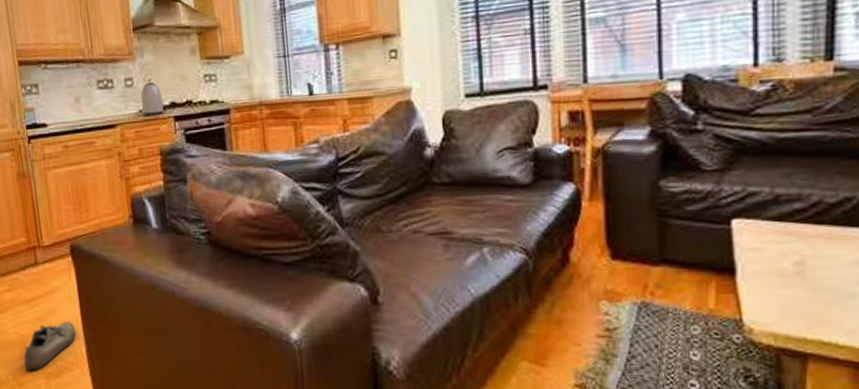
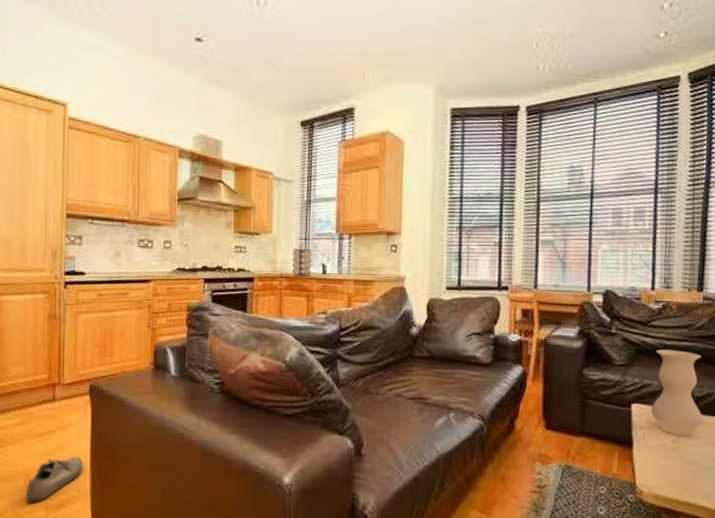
kettle: present [141,82,165,117] -> none [176,247,196,277]
spice rack: none [270,63,296,103] -> present [292,244,312,277]
vase: none [760,143,840,257] -> present [650,349,703,437]

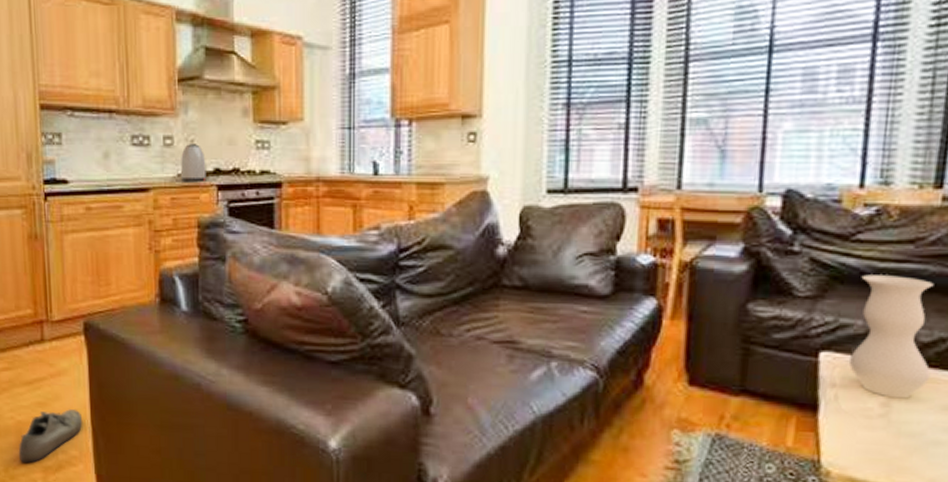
kettle: none [176,247,196,277] -> present [181,144,207,183]
spice rack: present [292,244,312,277] -> none [332,135,359,180]

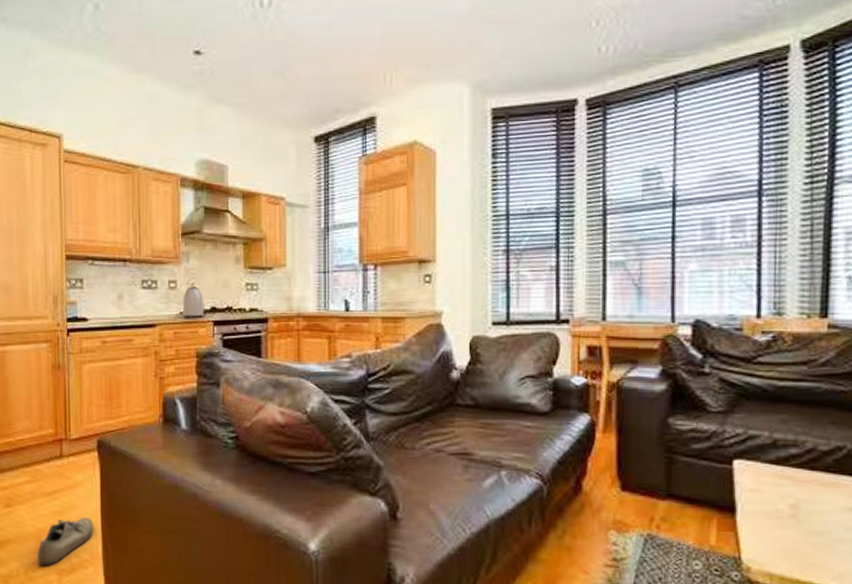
vase: present [848,275,934,399] -> none [759,392,831,501]

